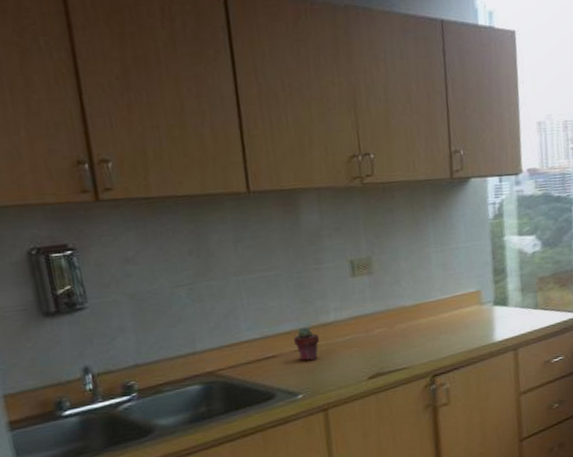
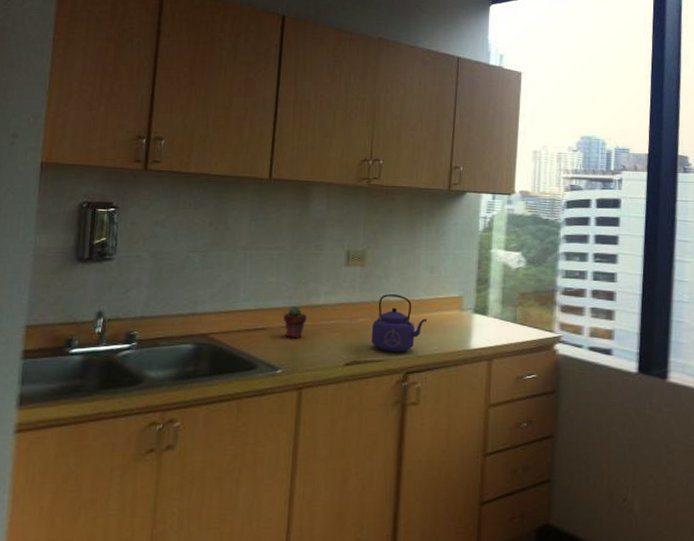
kettle: none [390,298,447,359] -> present [371,294,428,353]

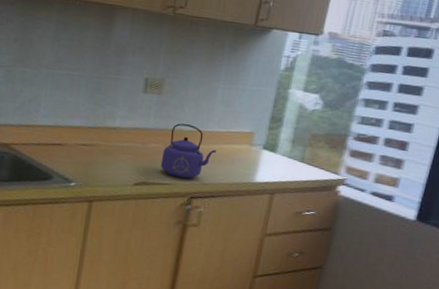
potted succulent: present [284,305,307,339] -> none [80,125,102,157]

